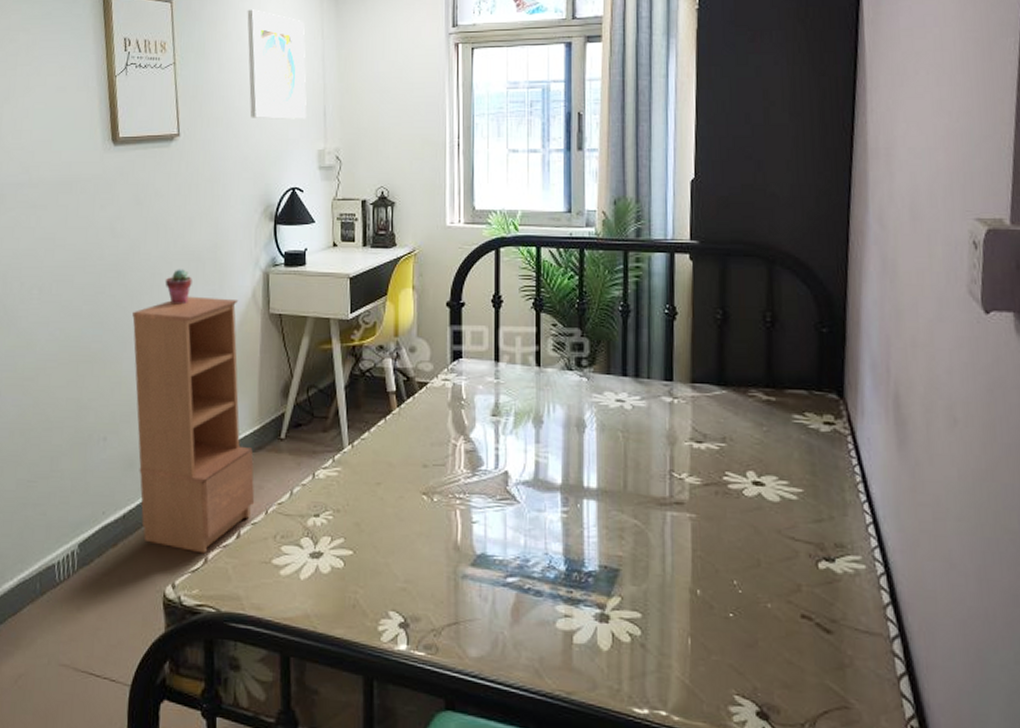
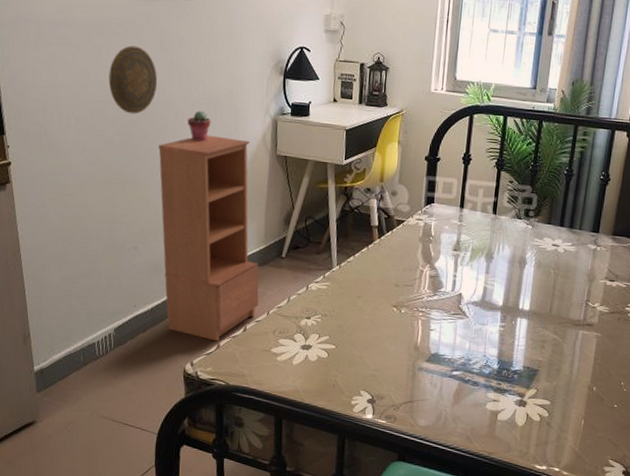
decorative plate: none [76,202,132,279] -> present [108,45,158,115]

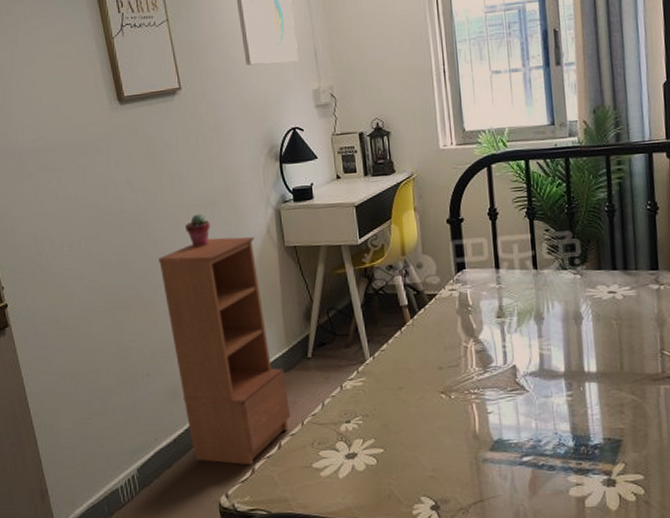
decorative plate: present [108,45,158,115] -> none [97,159,149,231]

